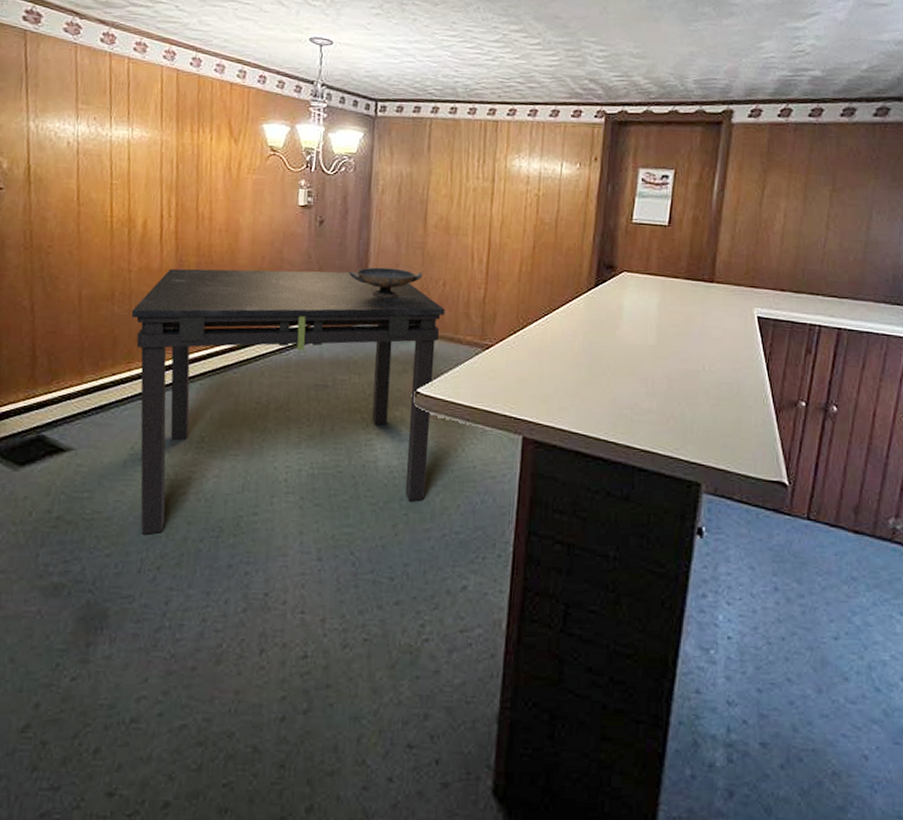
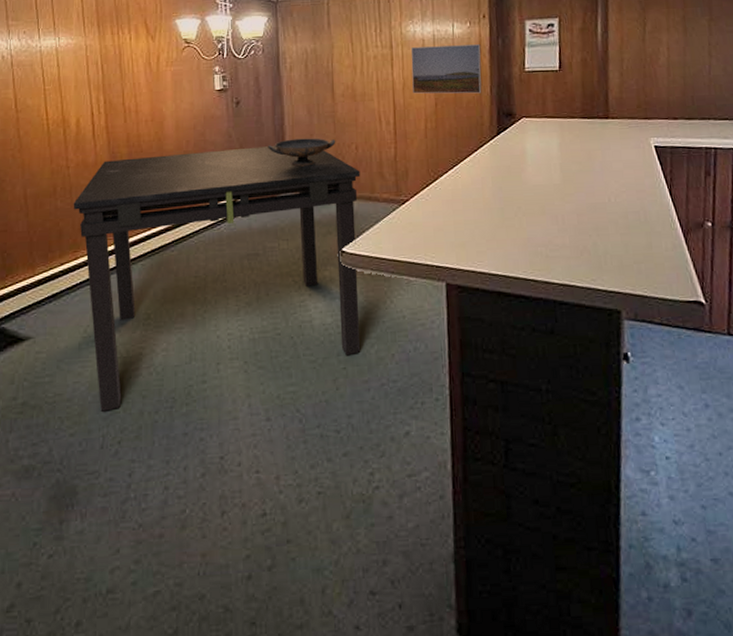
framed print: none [511,183,589,241] -> present [411,44,482,94]

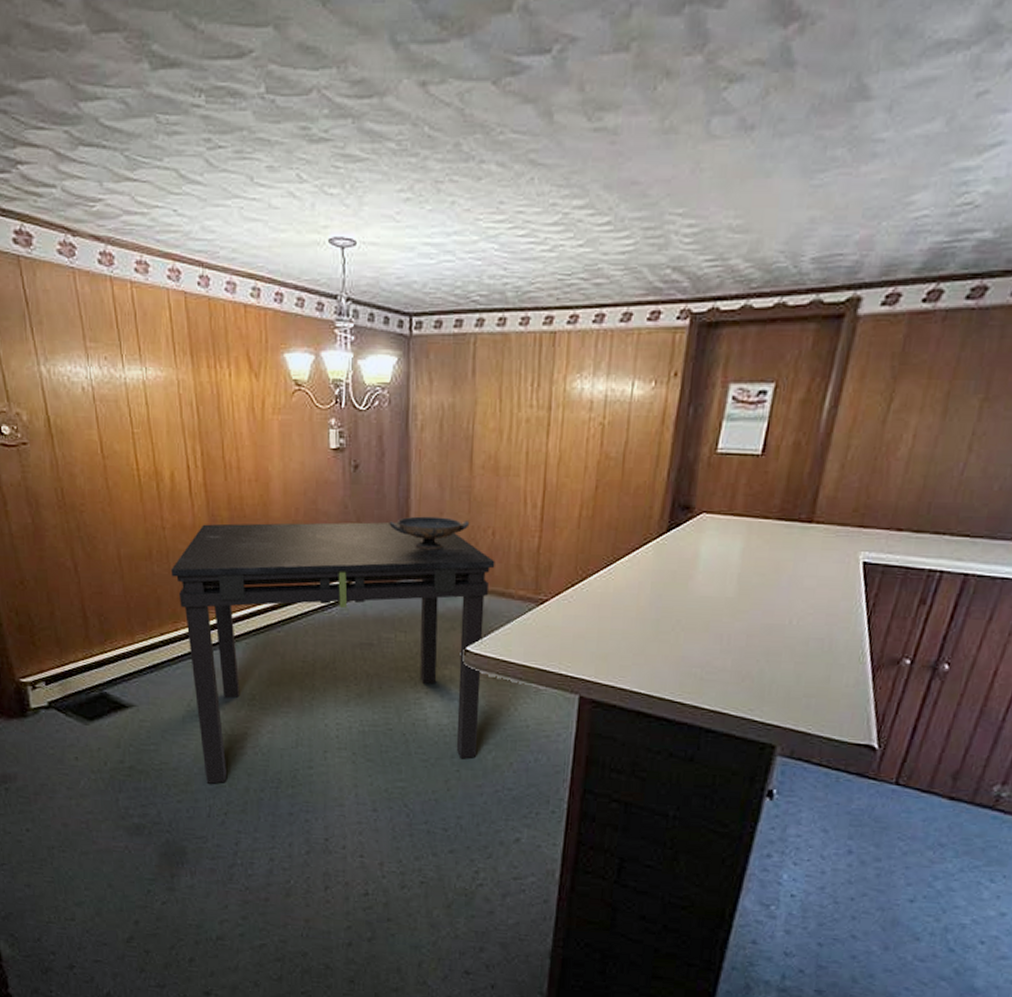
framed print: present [411,44,482,94] -> none [570,411,665,478]

